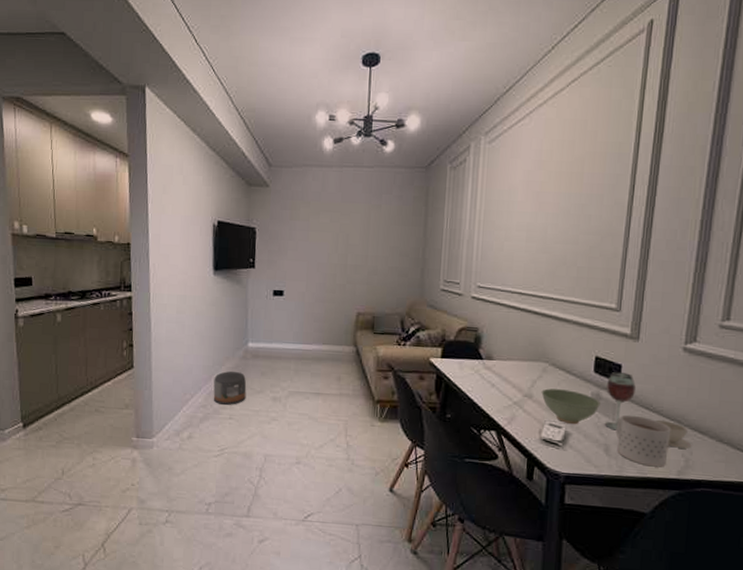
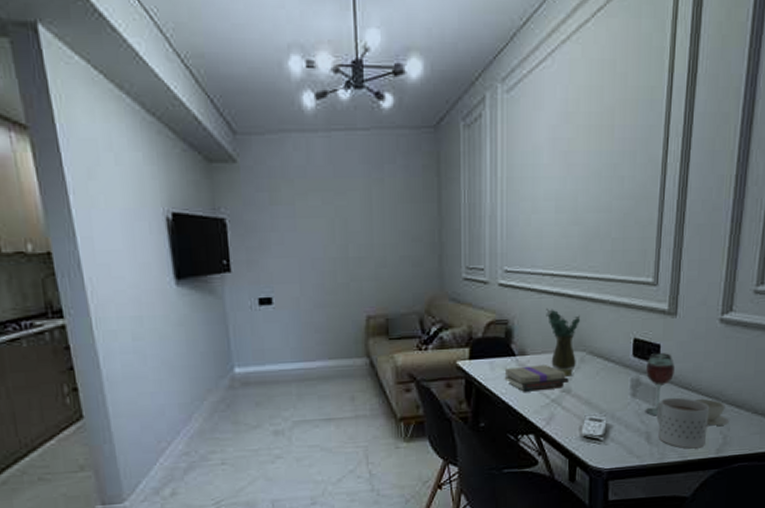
pouf: present [213,371,247,405] -> none [195,405,240,449]
books: none [471,369,531,393] -> present [504,365,569,392]
vase: none [513,321,545,384] -> present [546,307,581,377]
bowl: present [541,388,601,424] -> none [580,378,640,415]

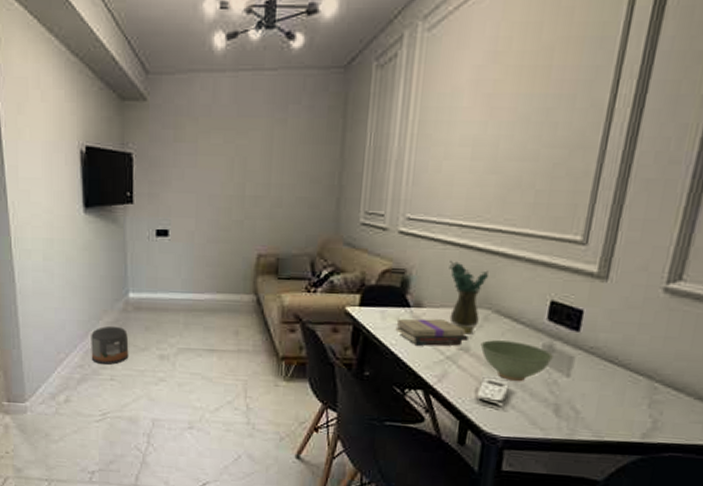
pouf: none [195,405,240,449] -> present [91,325,129,365]
bowl: none [580,378,640,415] -> present [480,340,553,381]
wineglass: present [645,352,675,416] -> none [556,318,599,388]
mug: present [656,397,710,449] -> none [569,369,639,430]
teacup: present [695,398,729,426] -> none [620,374,663,408]

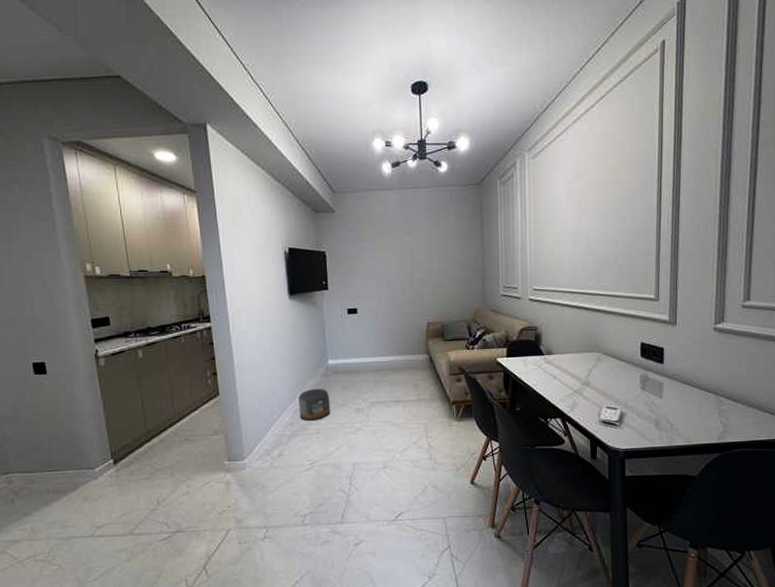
books: present [395,318,468,346] -> none [535,362,588,384]
vase: present [449,260,489,335] -> none [567,317,596,372]
bowl: present [480,340,553,381] -> none [597,375,648,405]

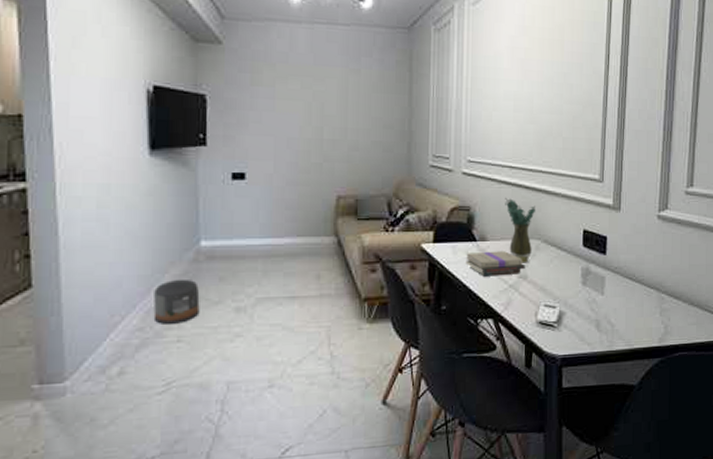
books: none [535,362,588,384] -> present [466,251,525,277]
vase: none [567,317,596,372] -> present [505,197,536,263]

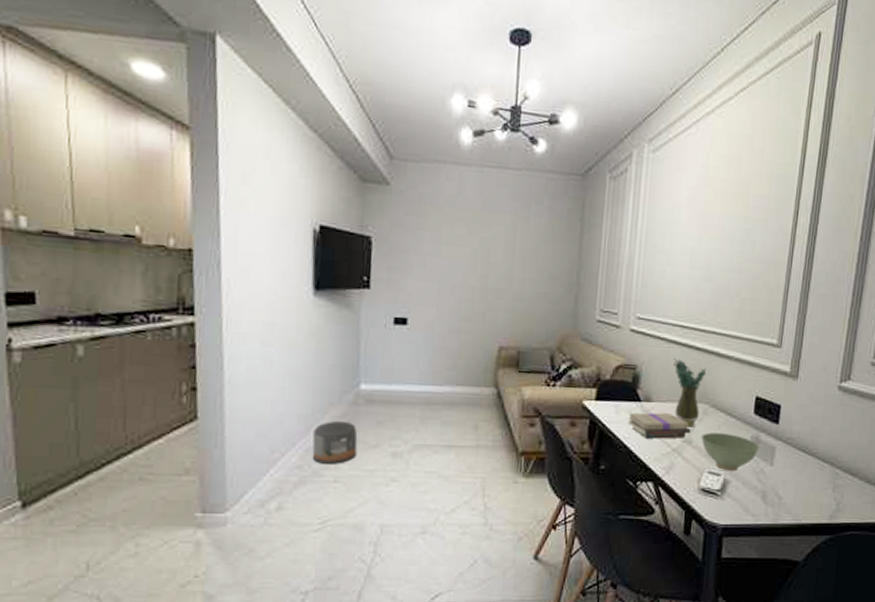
bowl: none [535,267,590,302] -> present [701,432,759,470]

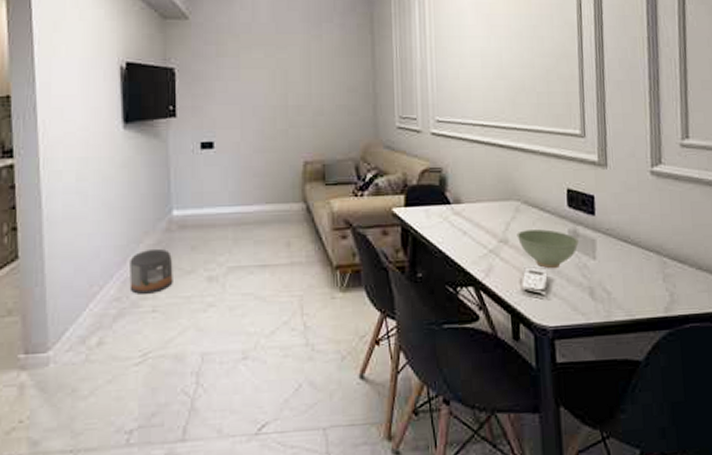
books: present [628,412,691,439] -> none [440,214,505,241]
vase: present [673,357,707,428] -> none [478,157,513,227]

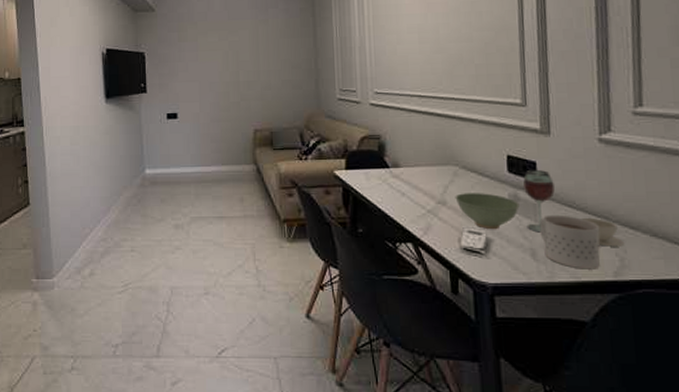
pouf: present [129,248,173,294] -> none [113,200,147,236]
wineglass: none [582,203,611,270] -> present [523,169,555,233]
mug: none [597,250,653,307] -> present [539,214,601,269]
teacup: none [635,252,674,282] -> present [581,217,625,247]

